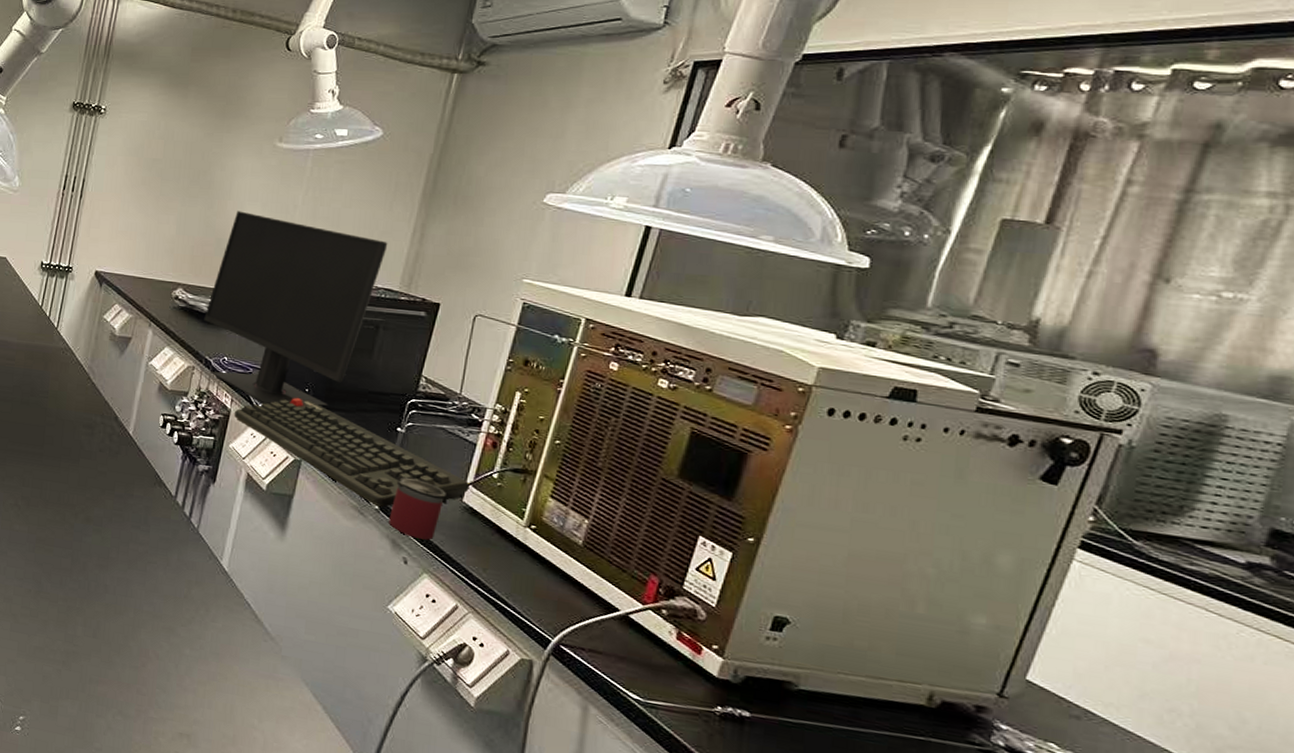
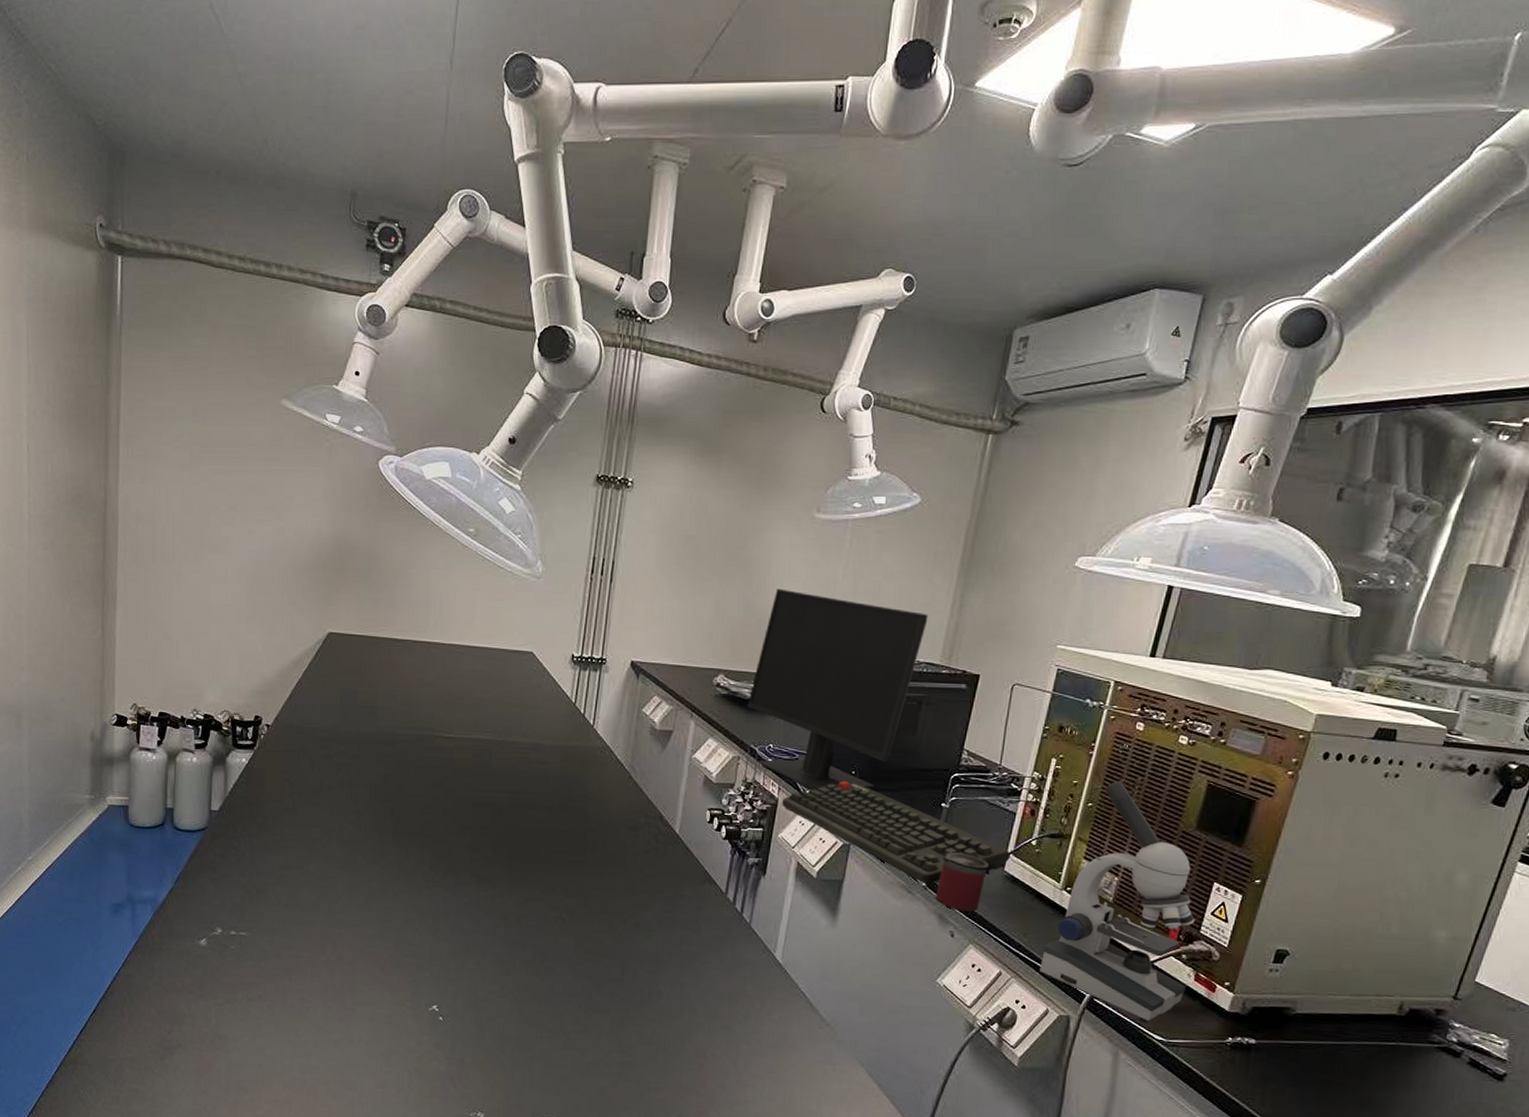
microscope: none [500,419,677,679] -> present [1040,780,1195,1023]

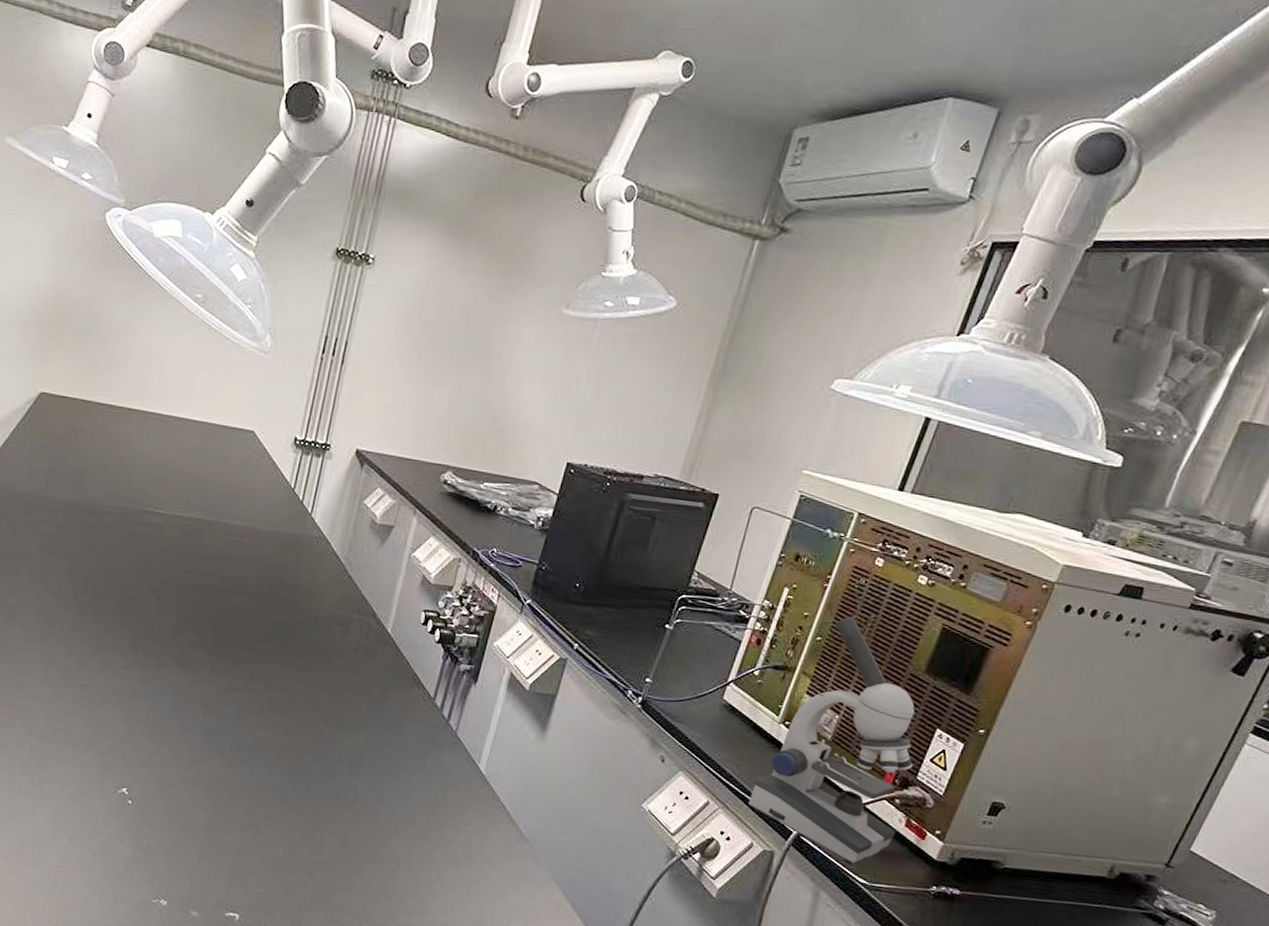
computer monitor: present [747,588,928,790] -> none [474,385,672,603]
computer keyboard: present [781,780,1011,884] -> none [500,592,732,707]
beverage cup: present [936,852,989,912] -> none [649,675,708,738]

